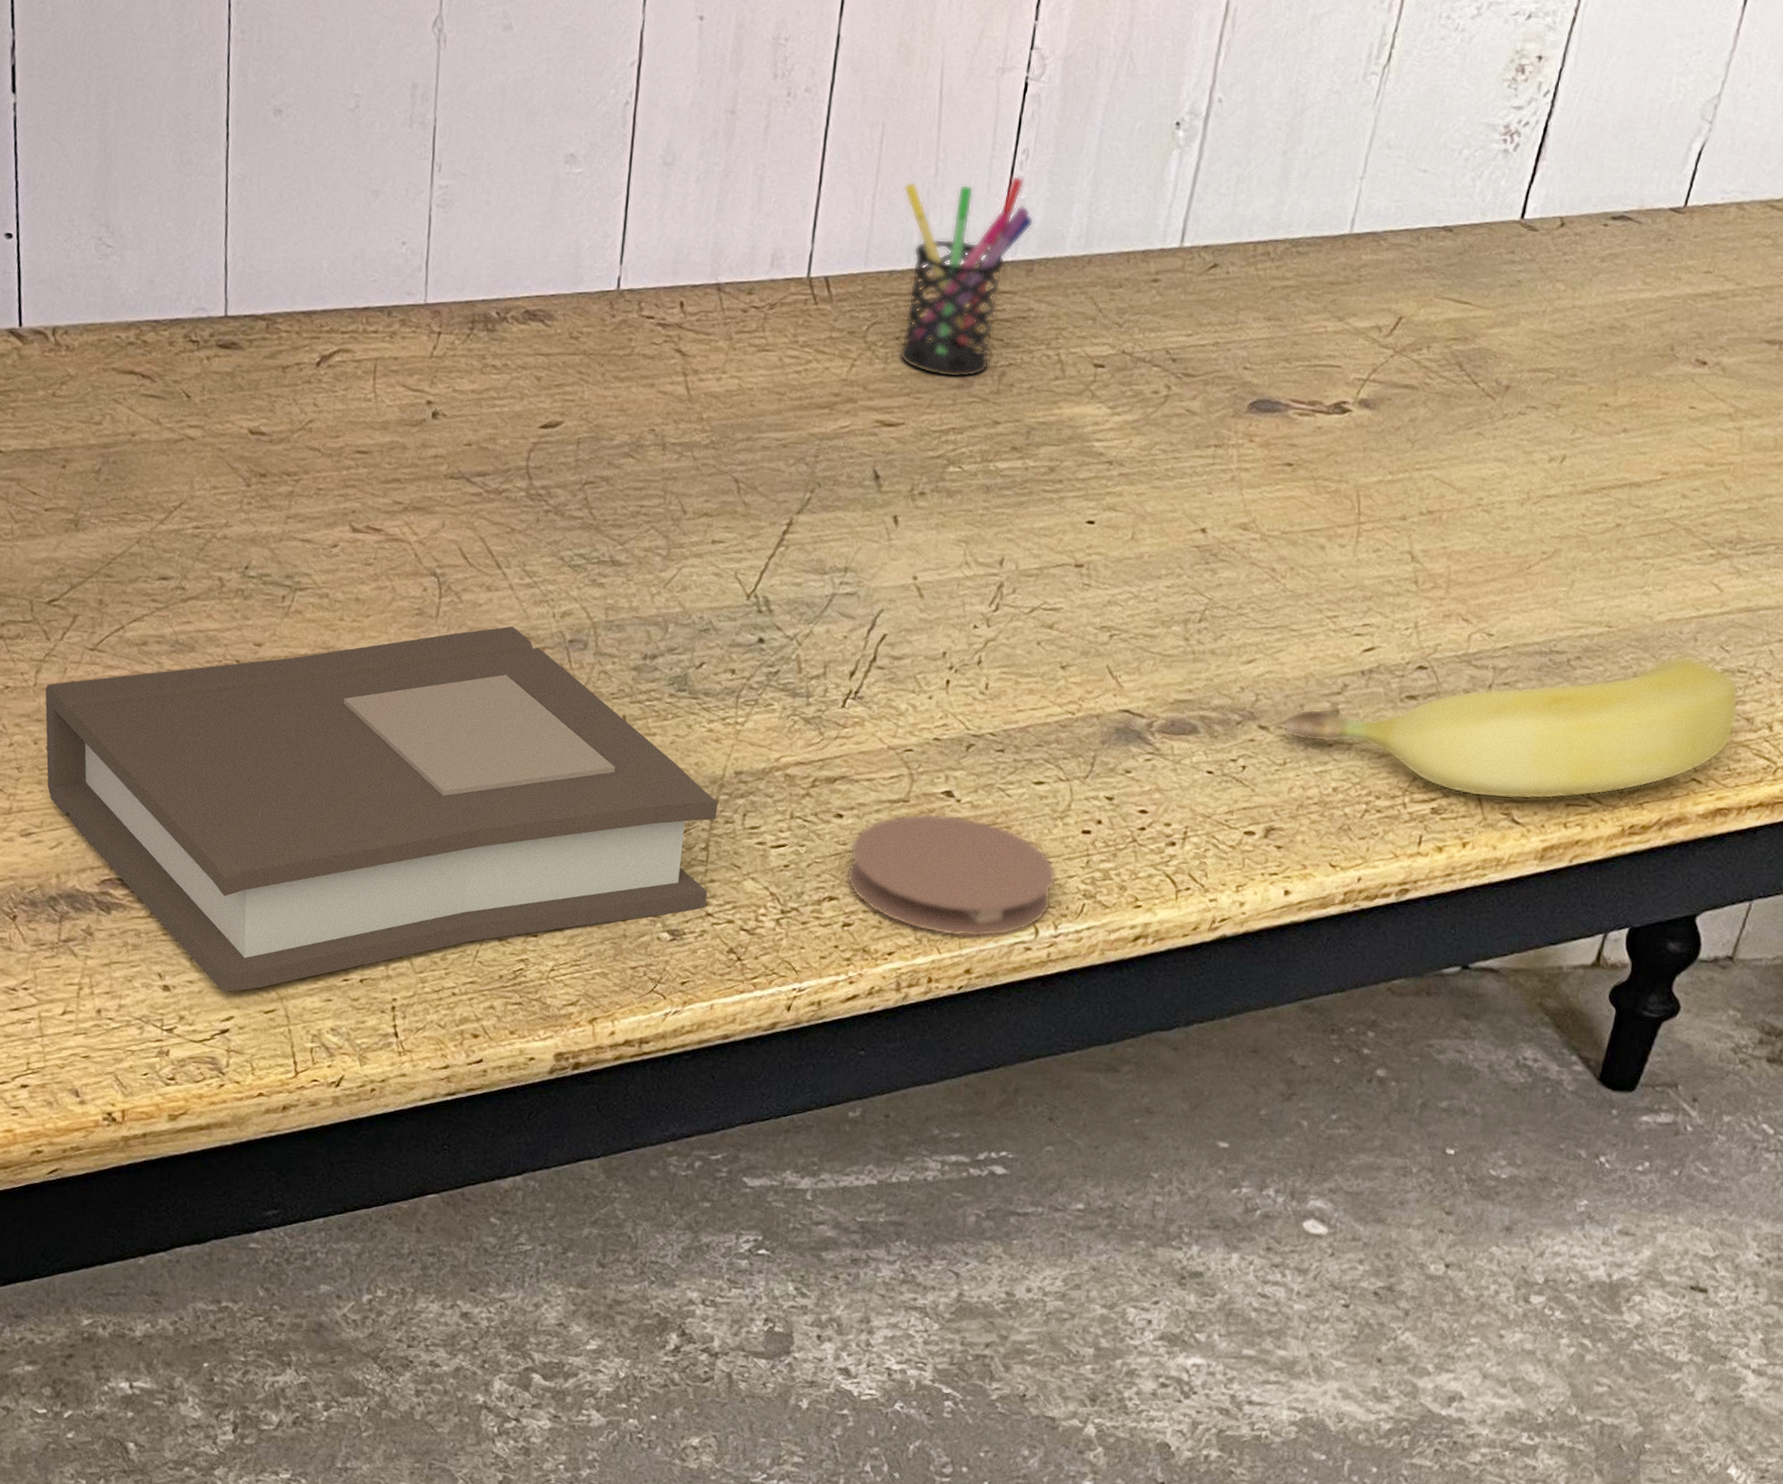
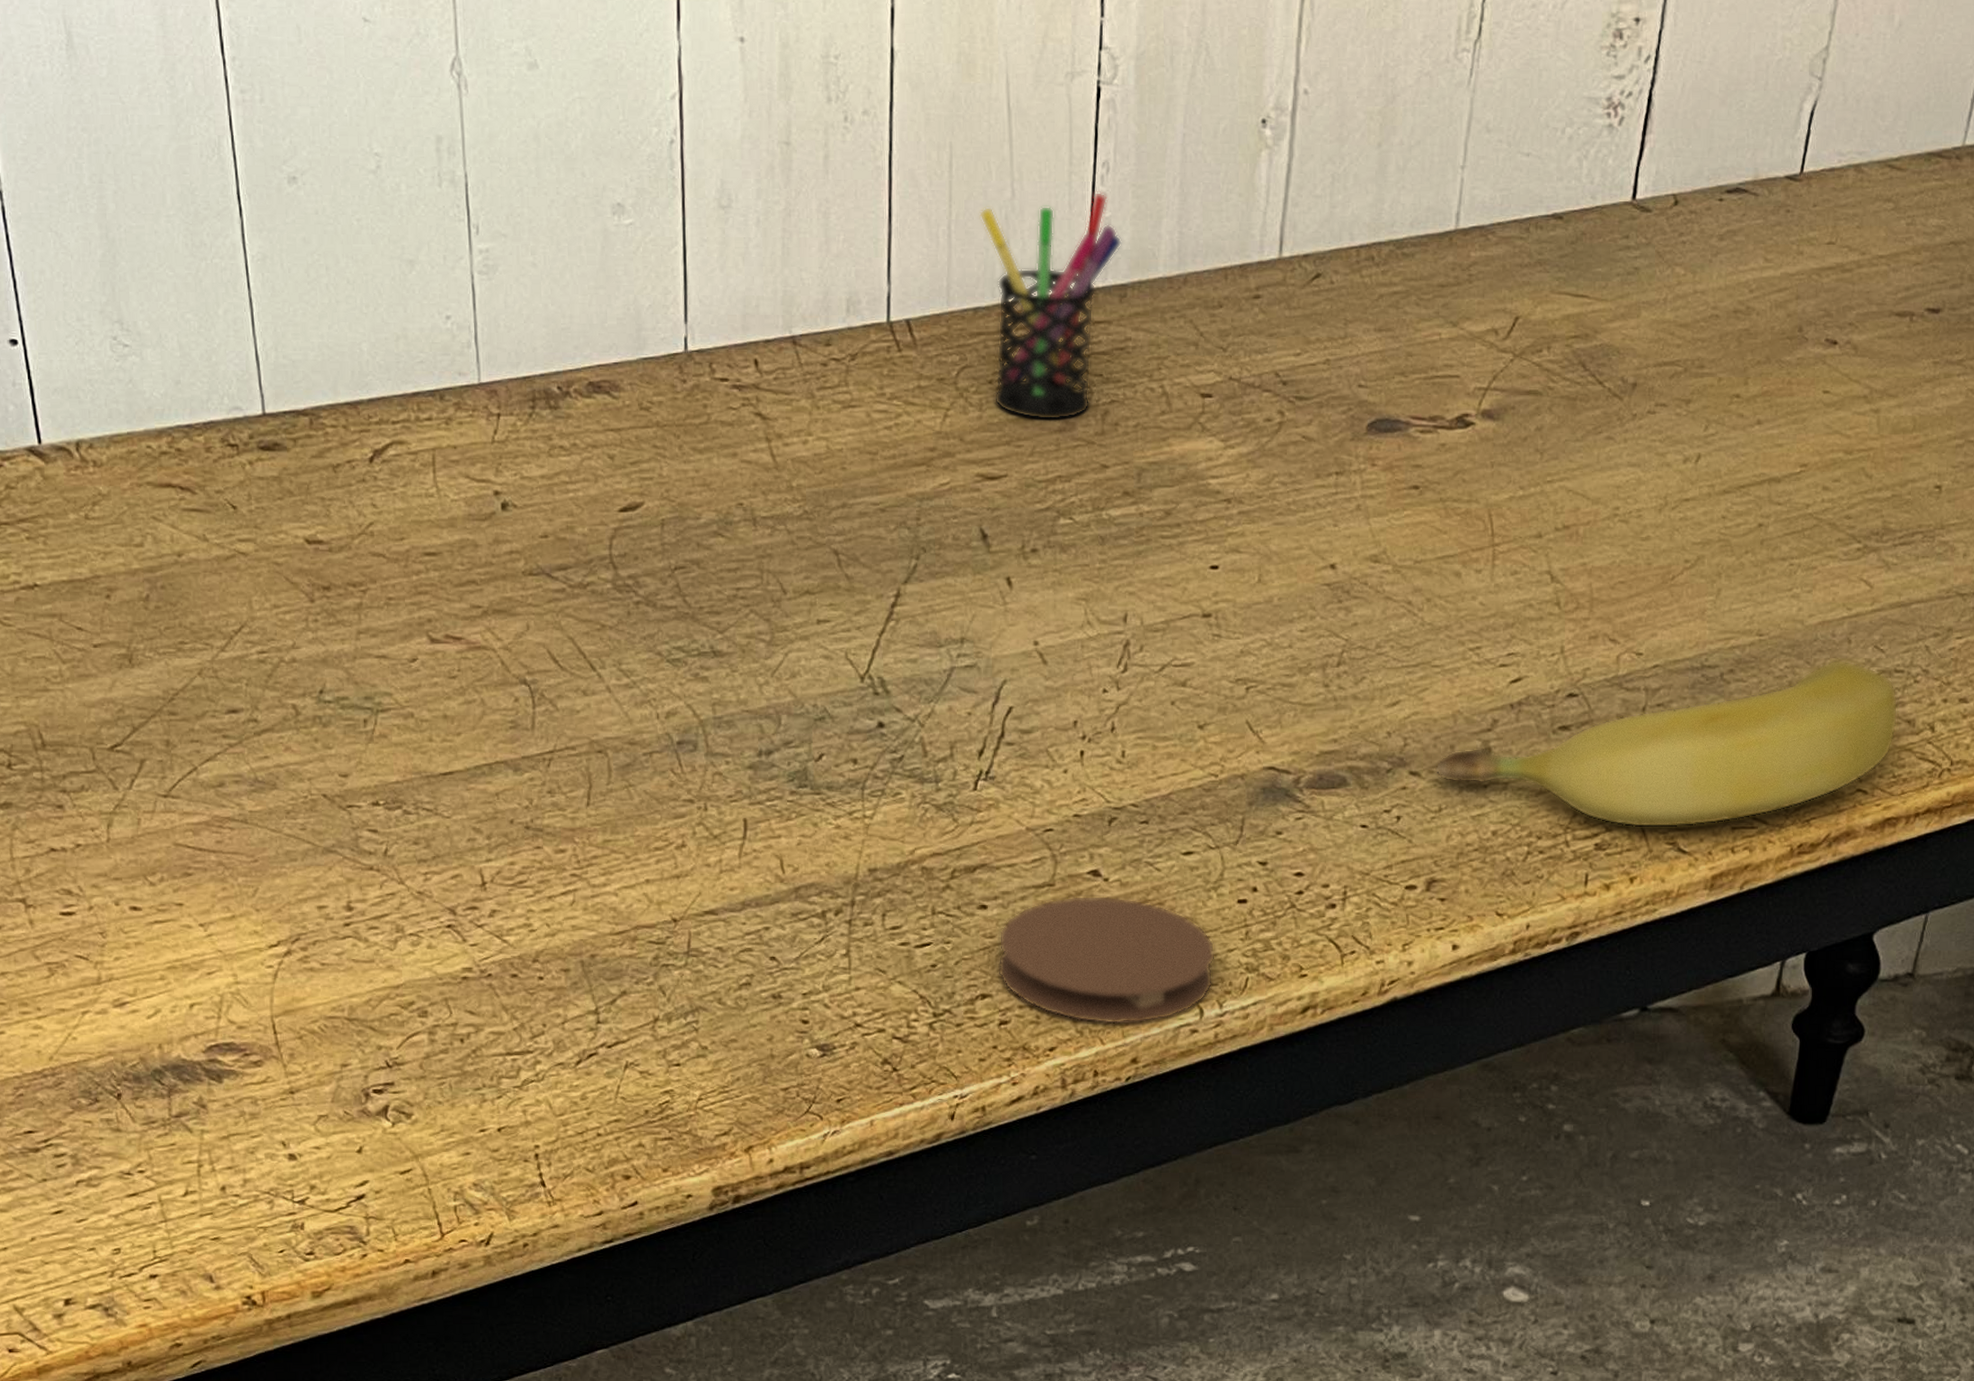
book: present [45,626,718,992] -> none [120,732,855,1155]

